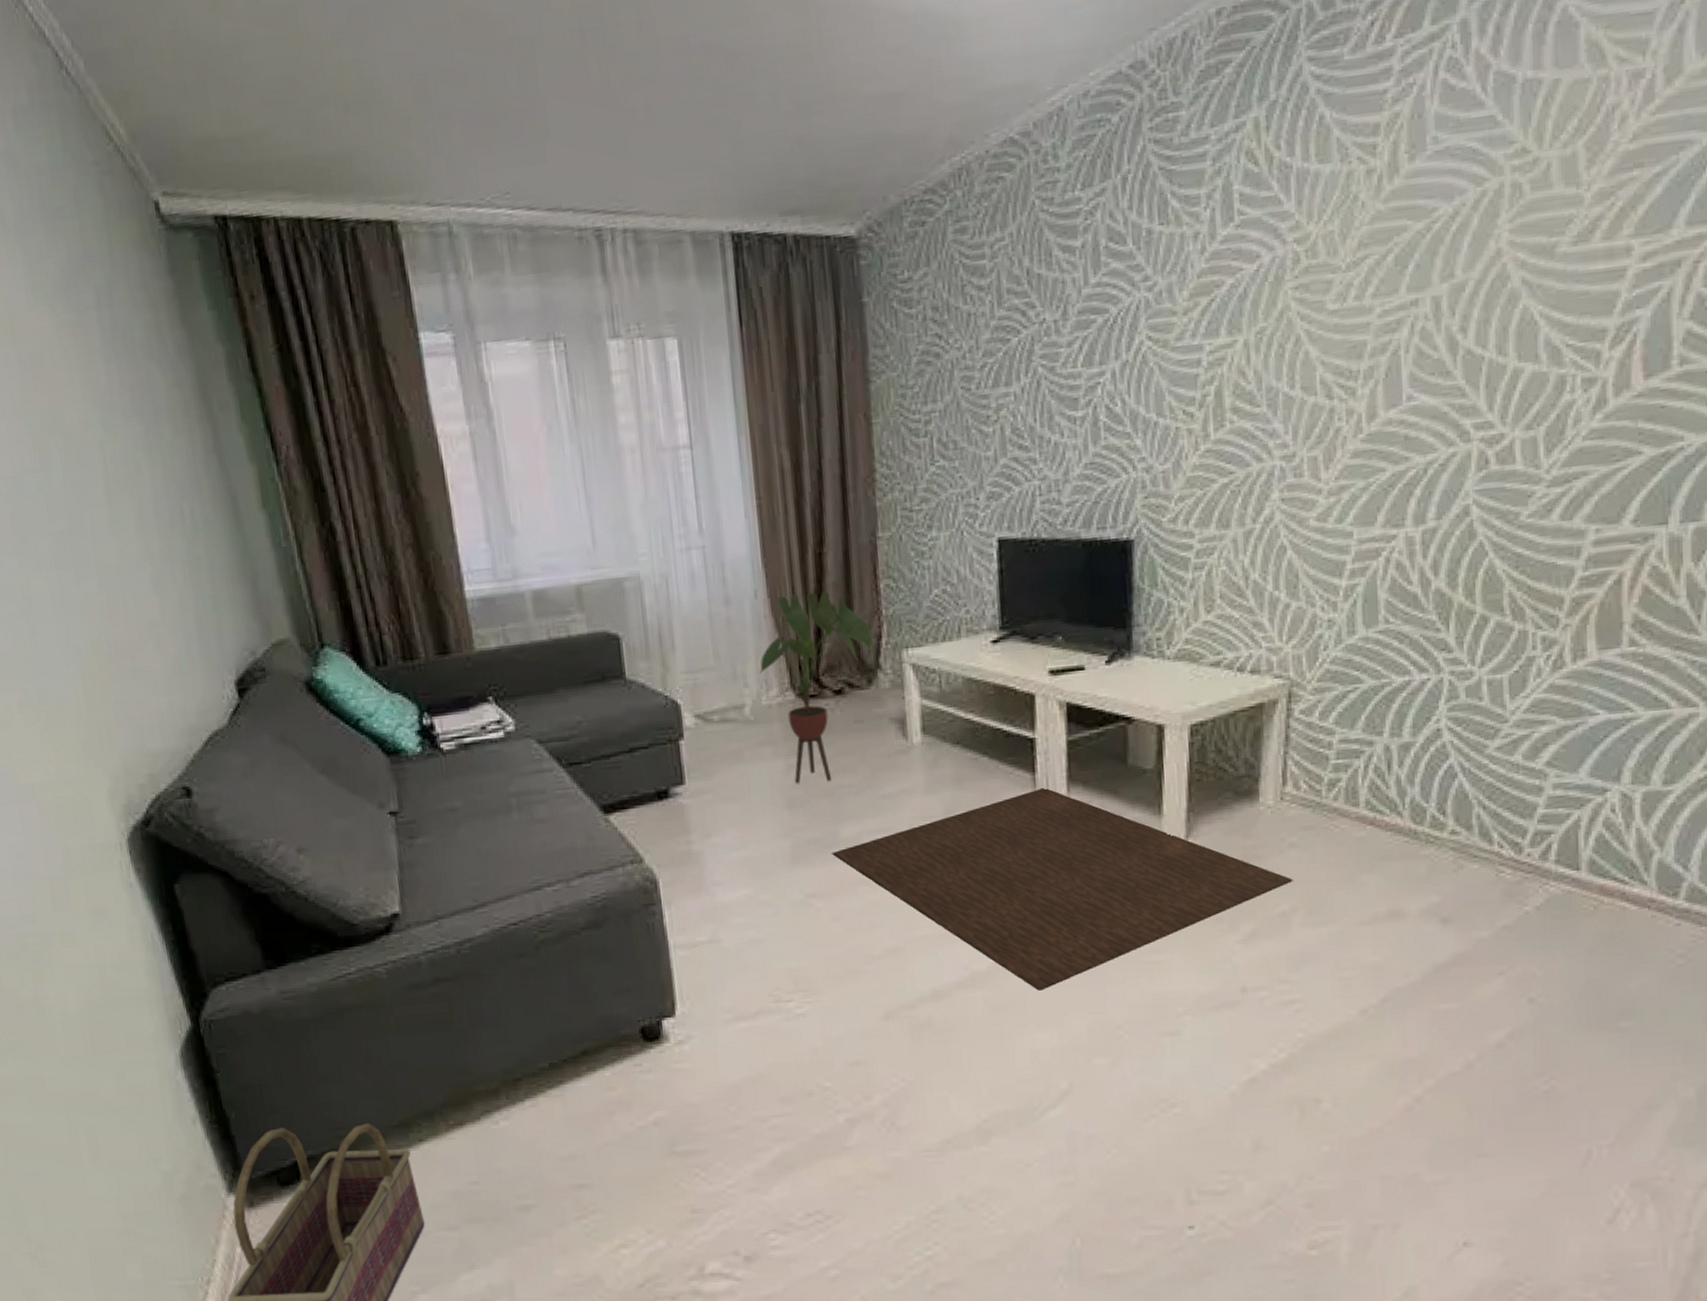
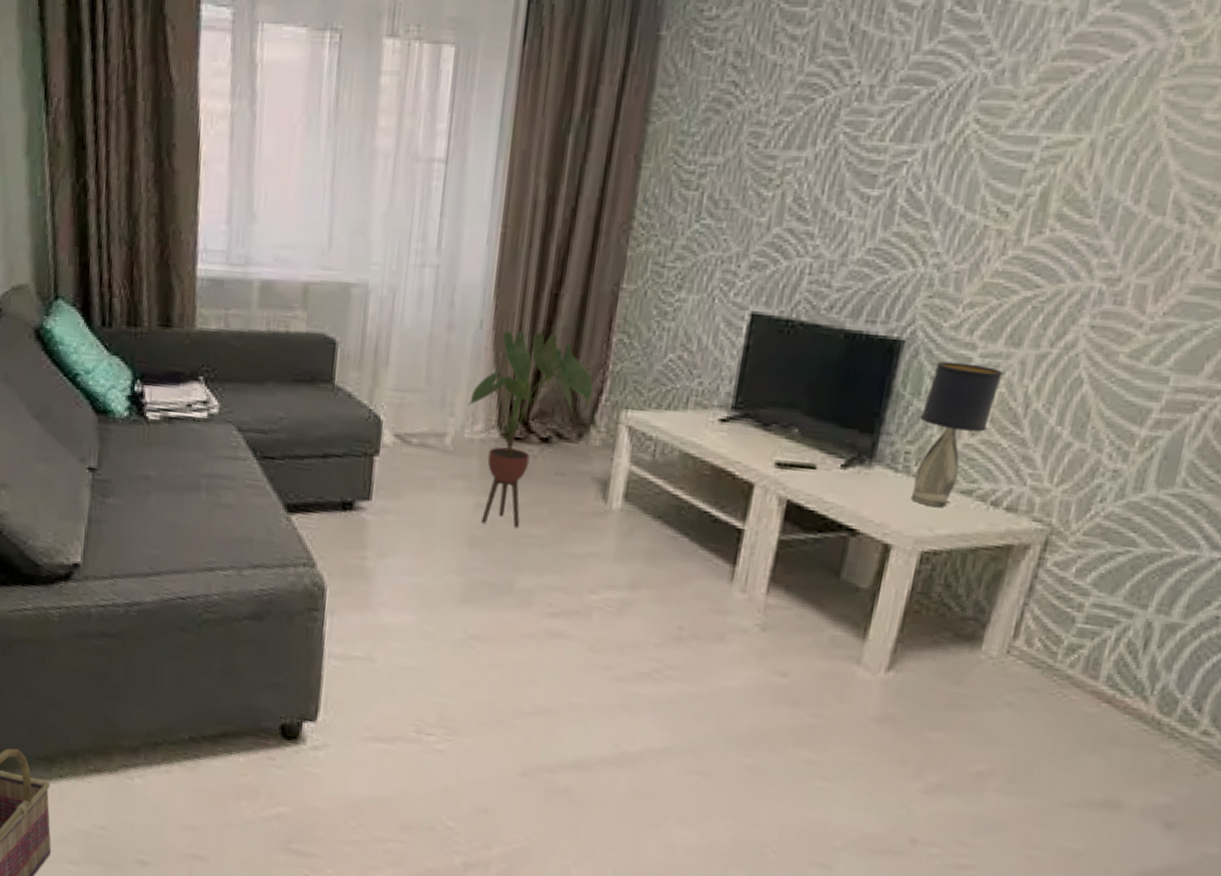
floor mat: present [832,788,1293,991] -> none [503,582,1000,787]
table lamp: none [1161,549,1222,683] -> present [910,361,1004,508]

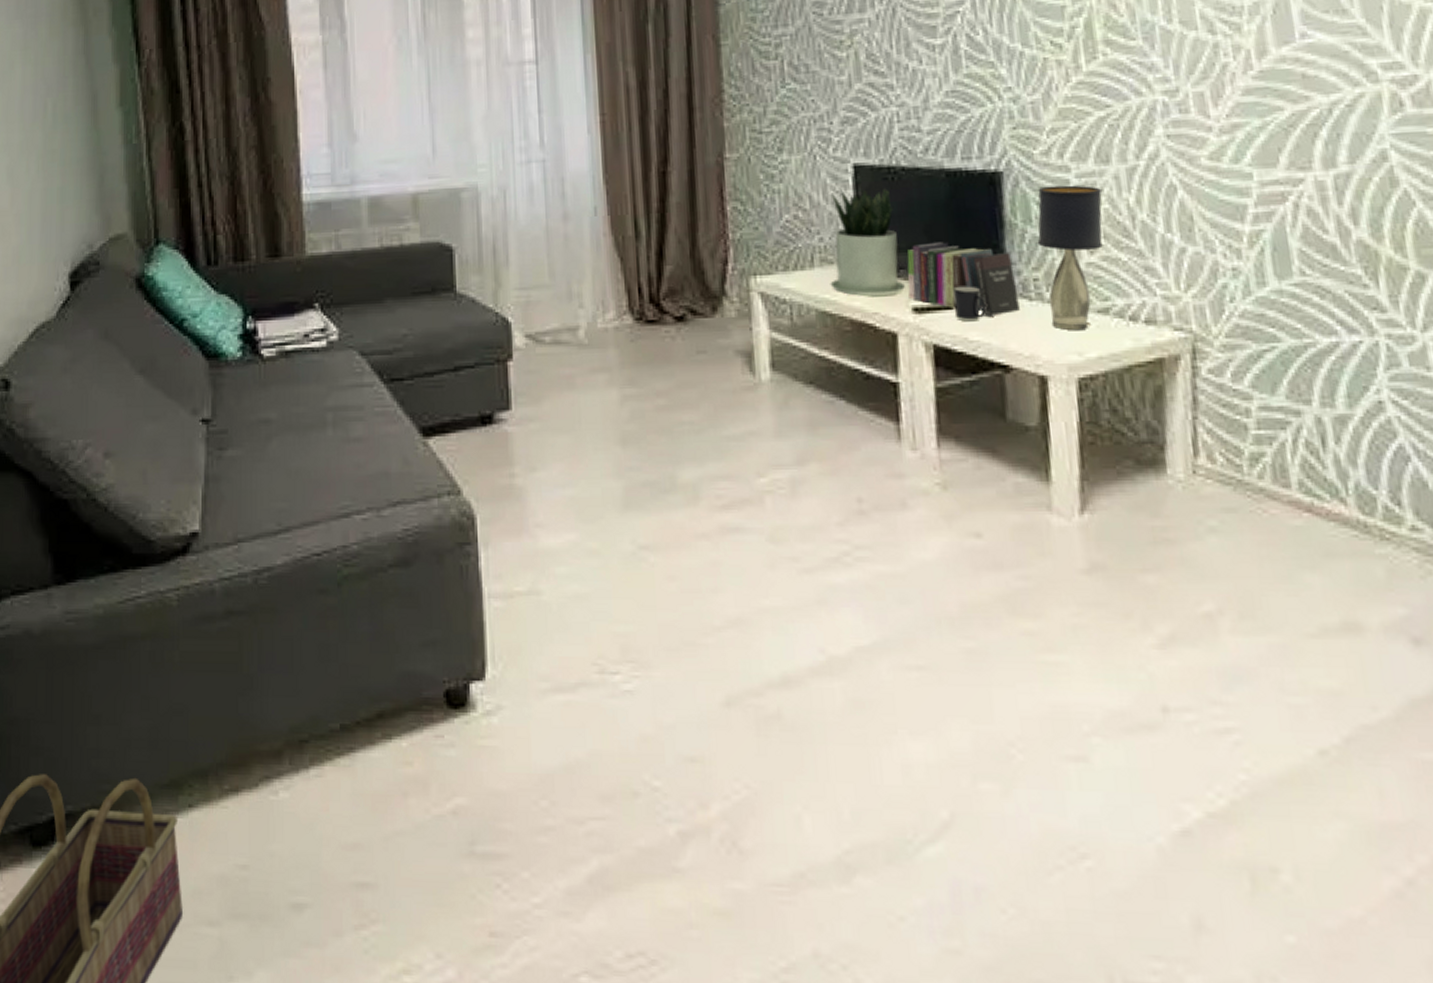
house plant: present [468,331,593,528] -> none [596,210,718,418]
planter: none [699,334,783,448] -> present [830,188,905,297]
books: none [775,401,889,482] -> present [907,242,1020,316]
mug: none [815,447,851,484] -> present [952,286,987,322]

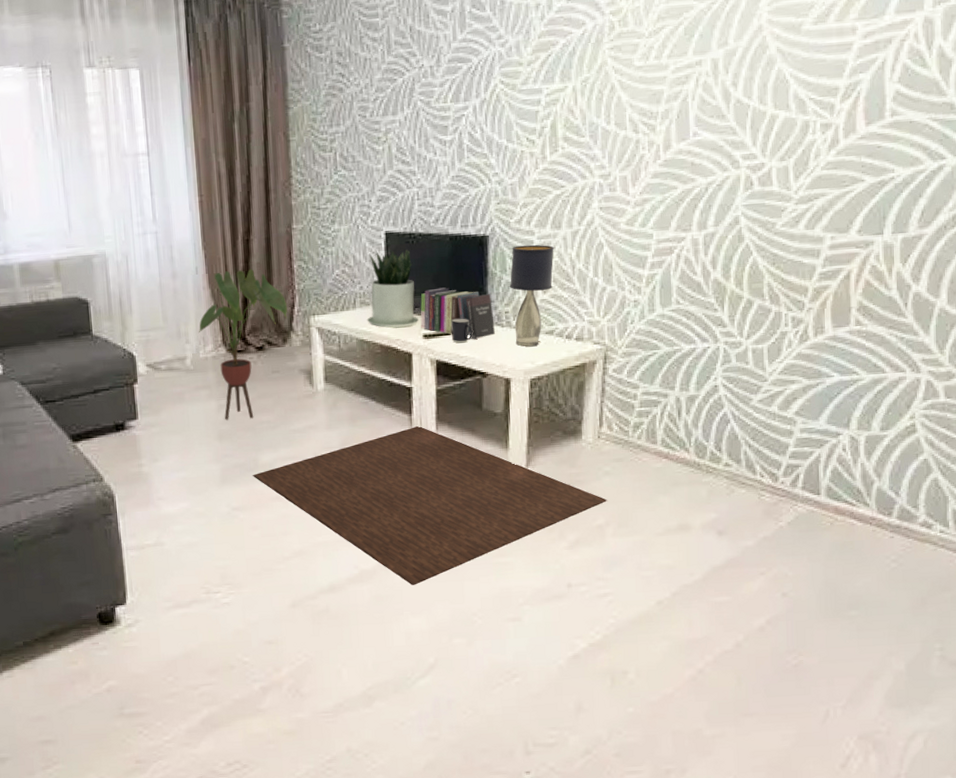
house plant: none [596,210,718,418] -> present [198,268,287,420]
floor mat: none [669,441,1216,687] -> present [253,426,607,585]

